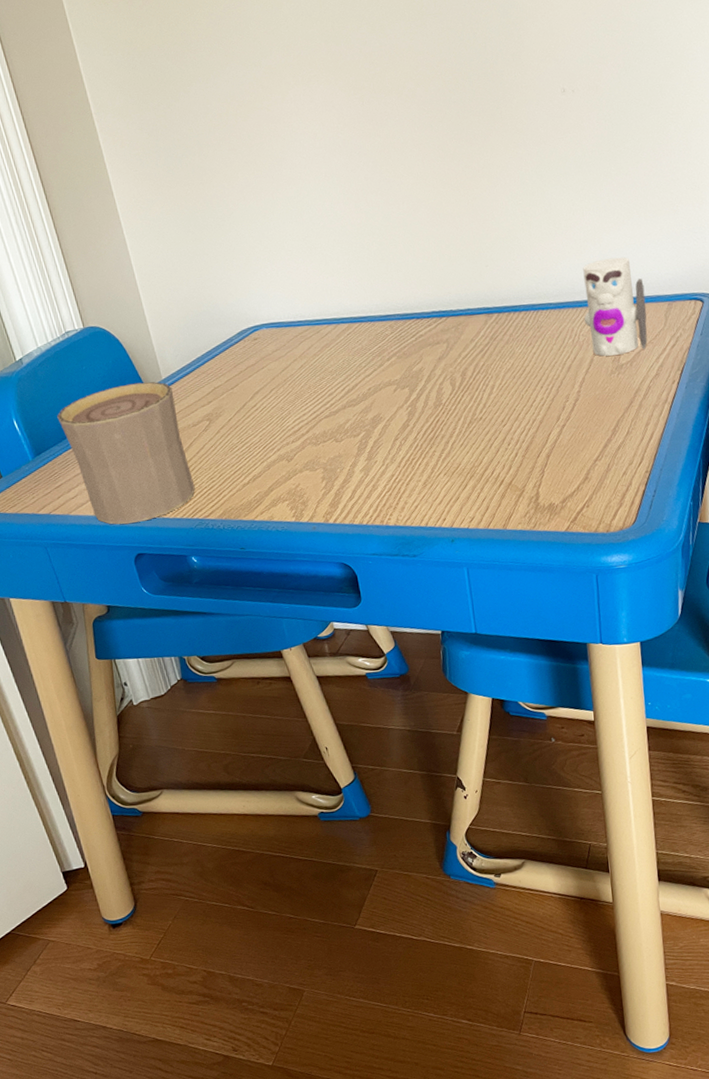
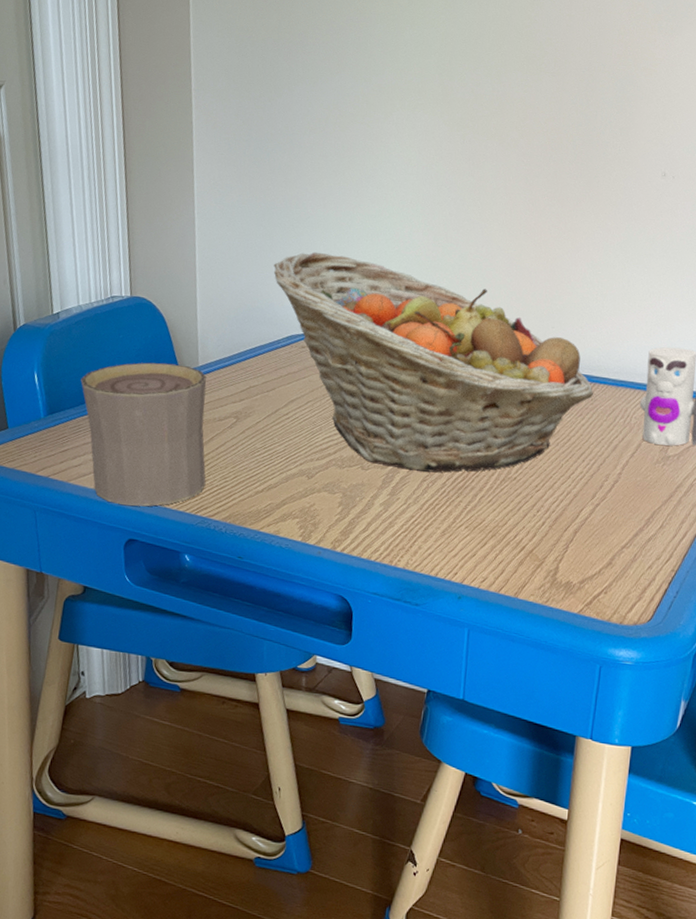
fruit basket: none [210,242,539,434] -> present [274,251,594,473]

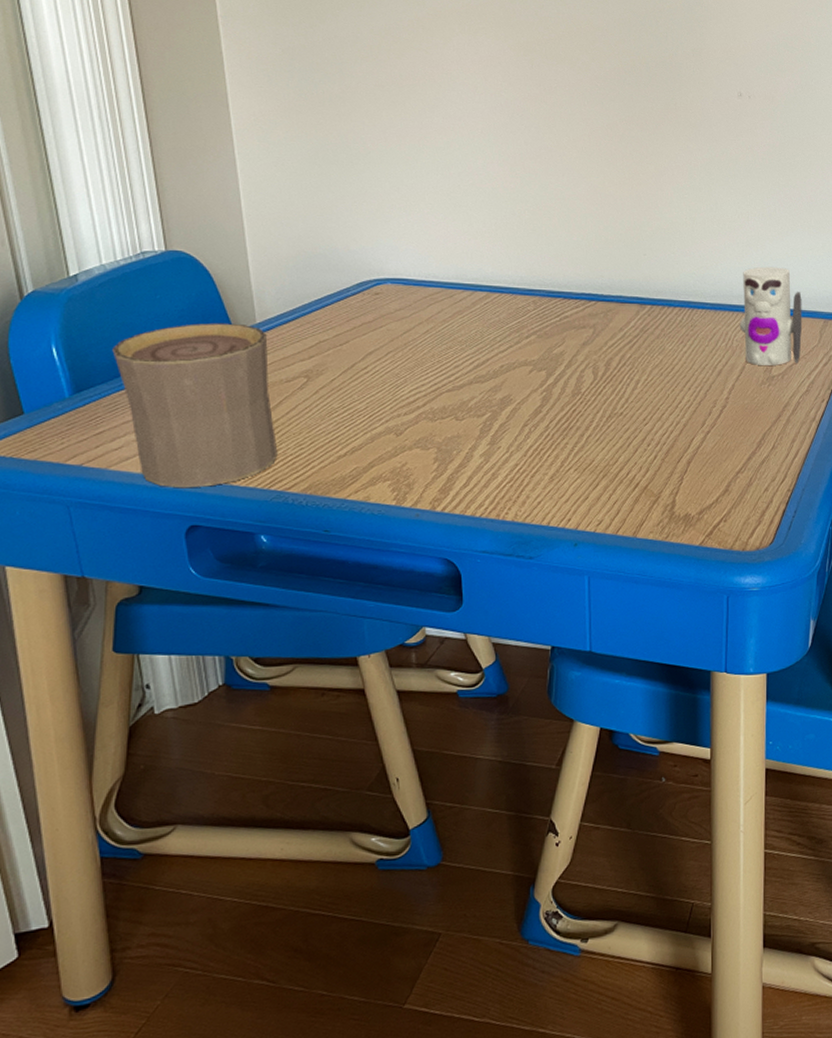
fruit basket: present [274,251,594,473] -> none [334,189,693,416]

